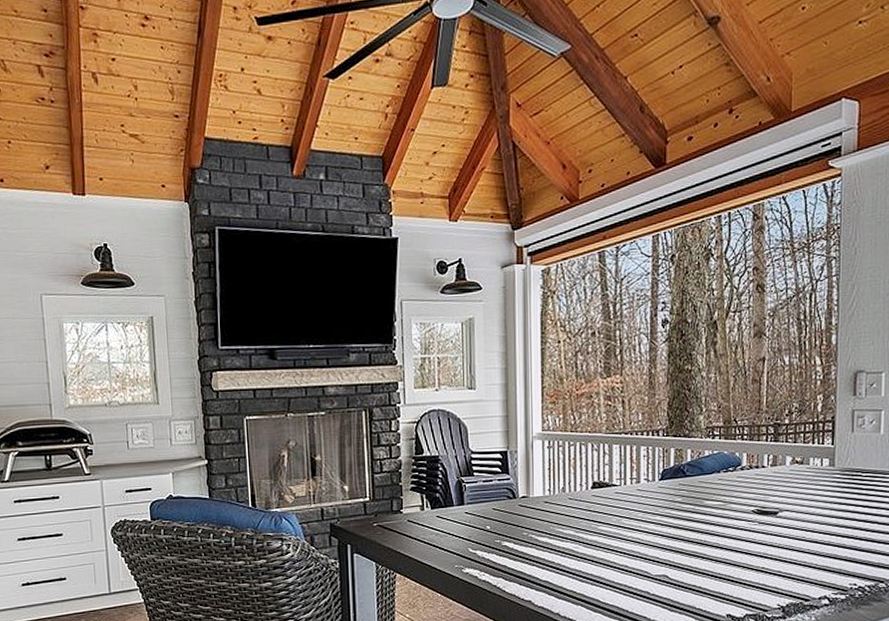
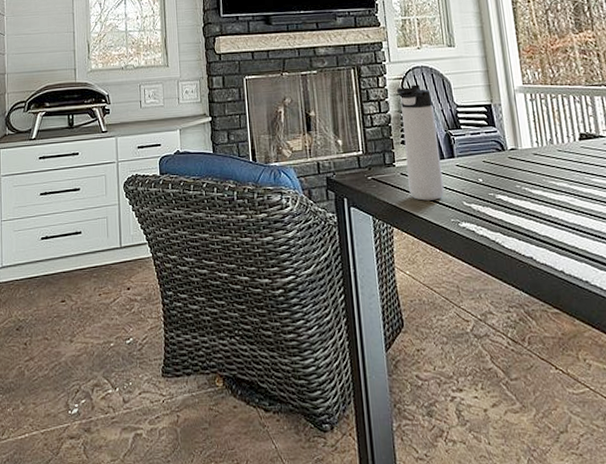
thermos bottle: none [409,429,451,547] -> present [396,84,445,201]

